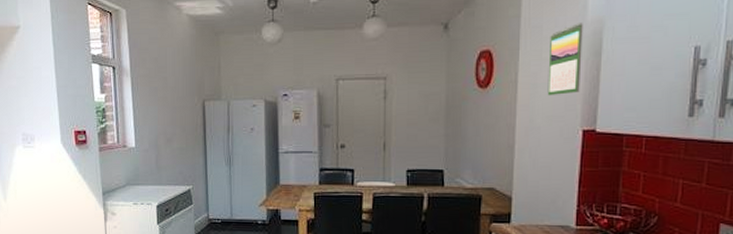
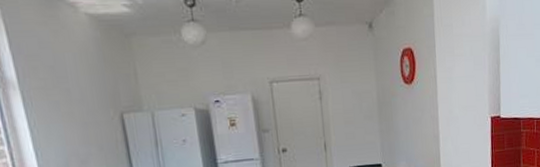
calendar: present [547,23,583,96] -> none [459,22,486,89]

